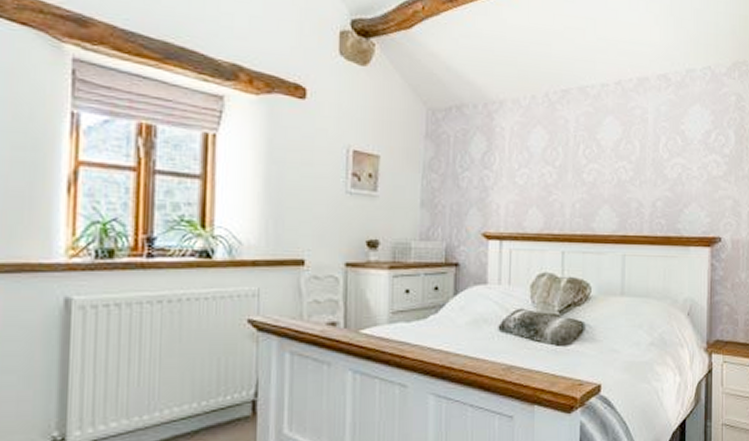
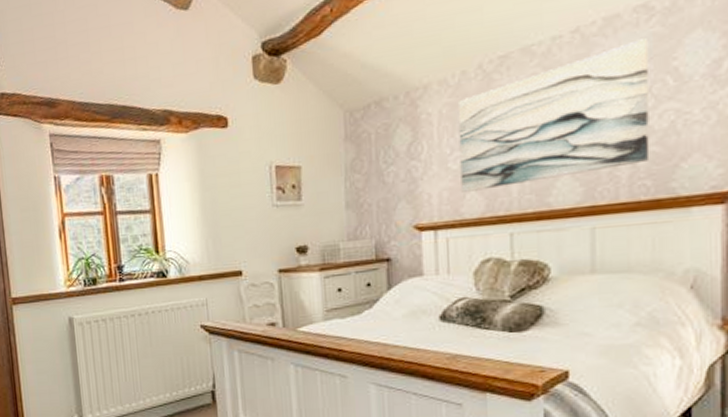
wall art: none [525,102,667,208] -> present [457,38,650,192]

